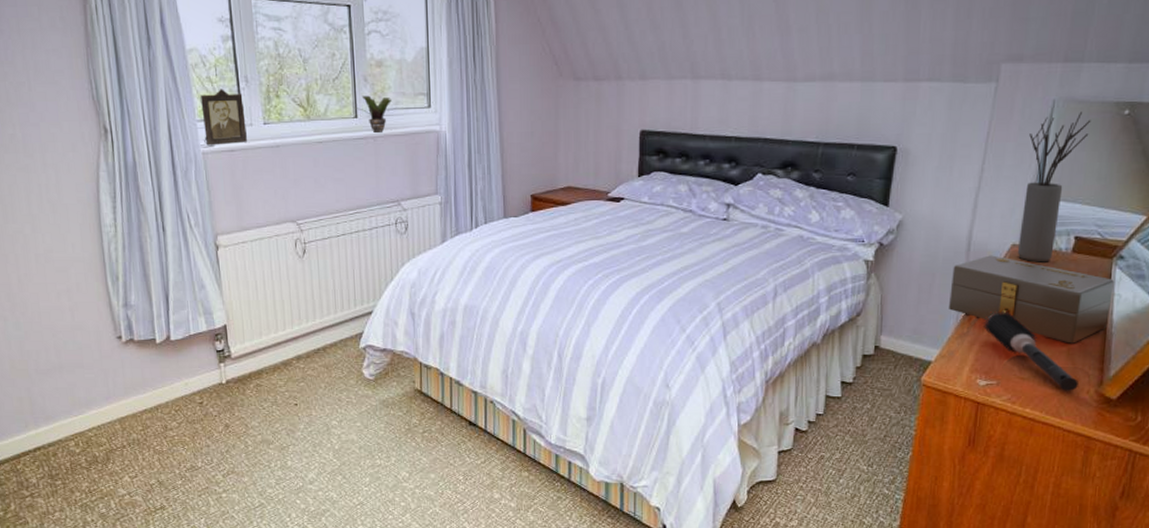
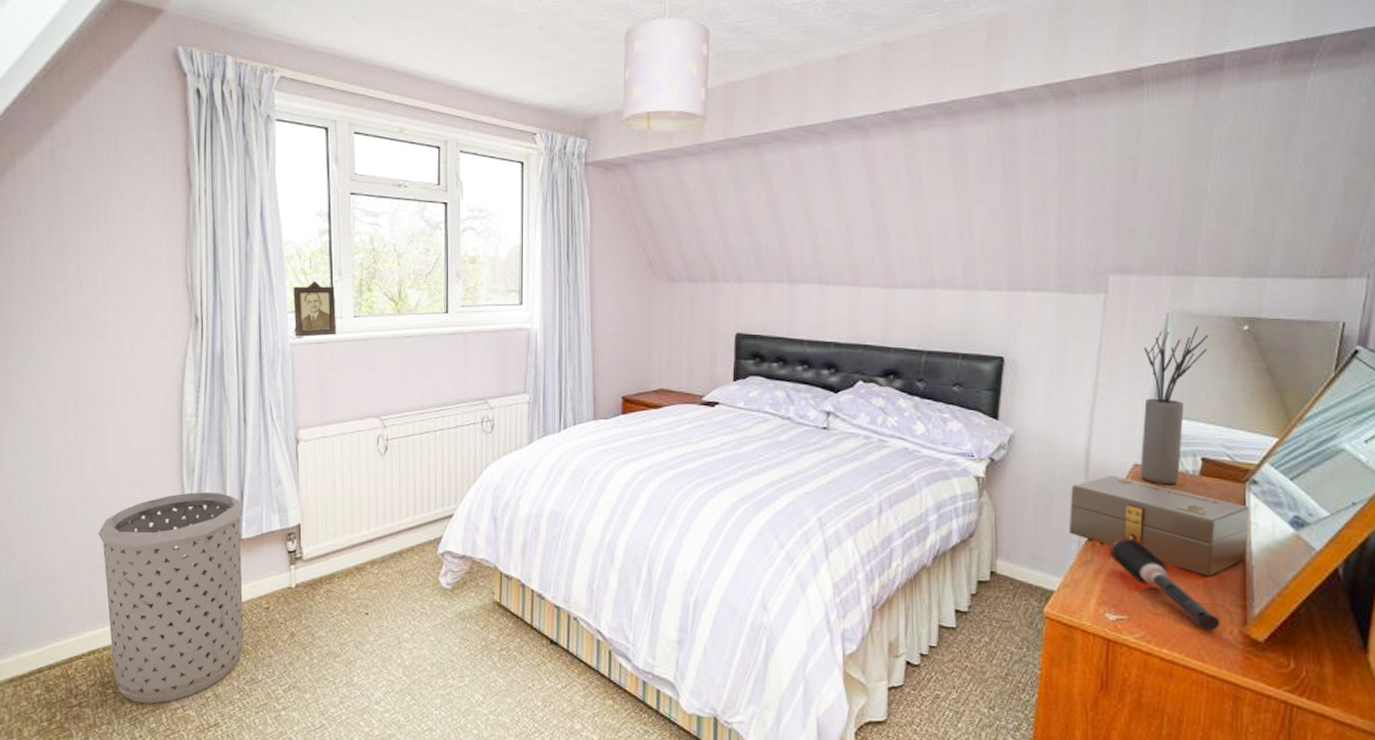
laundry basket: none [30,298,181,492] -> present [98,491,244,704]
potted plant: present [353,95,392,134] -> none [444,291,483,330]

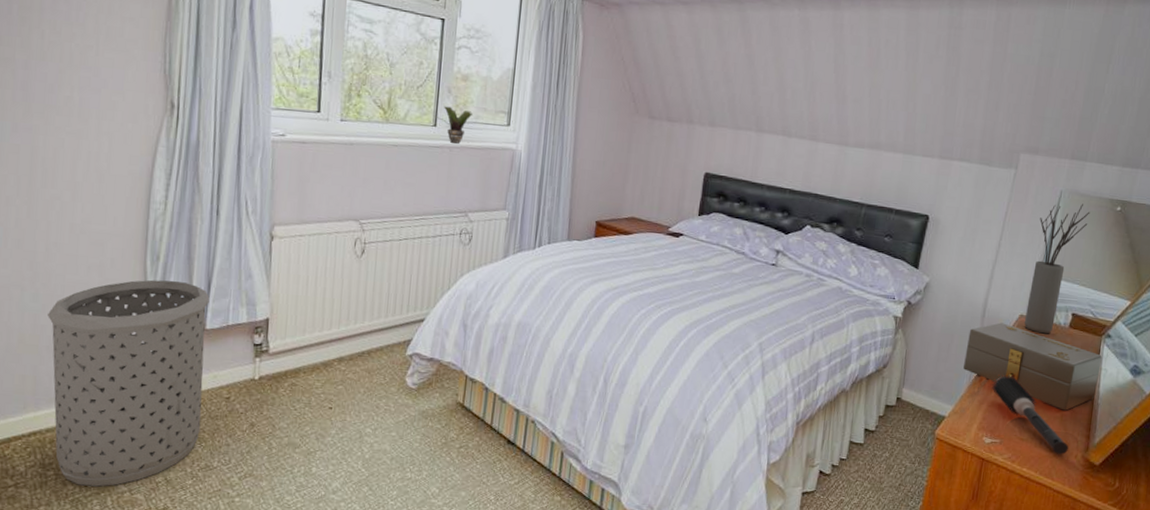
photo frame: present [293,281,336,337] -> none [276,80,323,137]
potted plant: none [444,291,483,330] -> present [433,106,472,145]

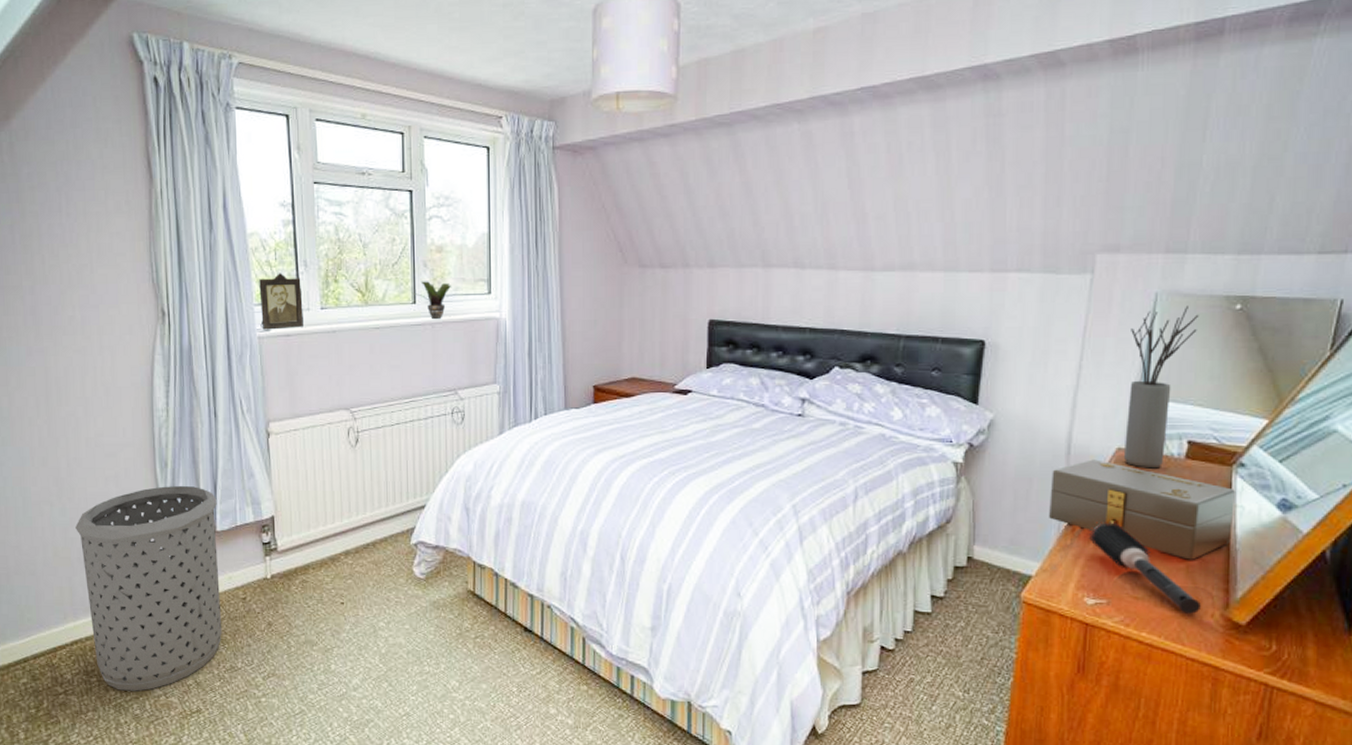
photo frame: none [276,80,323,137] -> present [259,273,303,330]

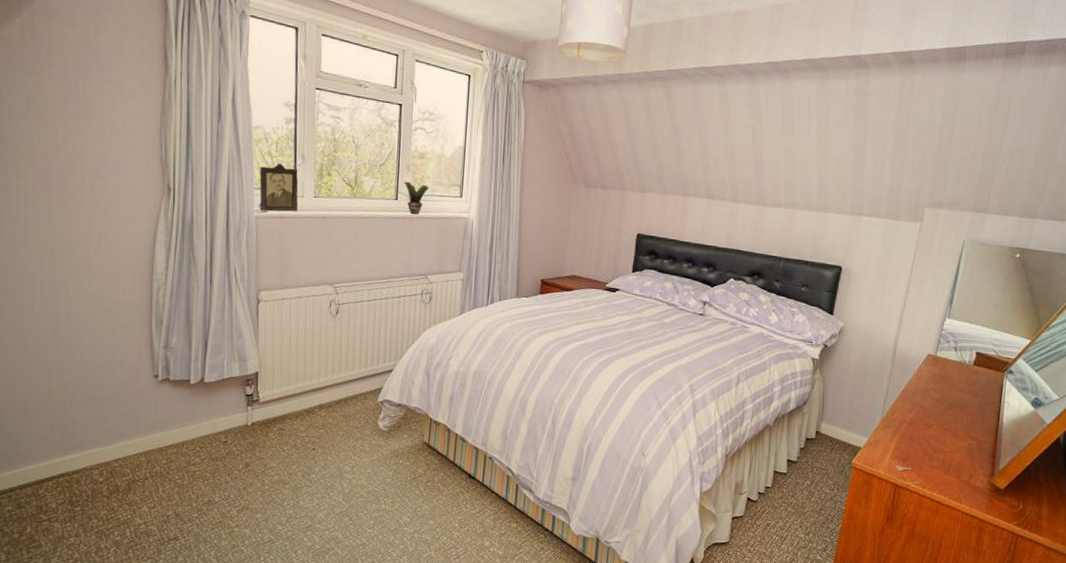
laundry basket: present [75,485,222,691] -> none [70,340,207,520]
jewelry box: present [1049,459,1237,560] -> none [877,362,1006,440]
hairbrush: present [1088,521,1201,614] -> none [902,408,975,480]
vase: present [1123,305,1199,469] -> none [931,252,992,372]

